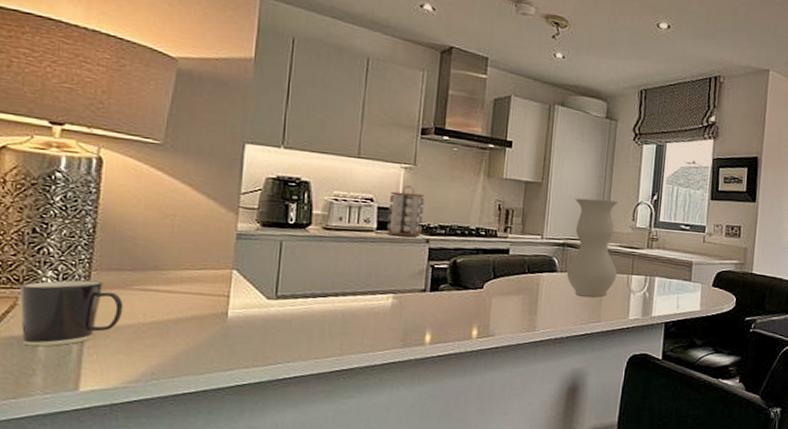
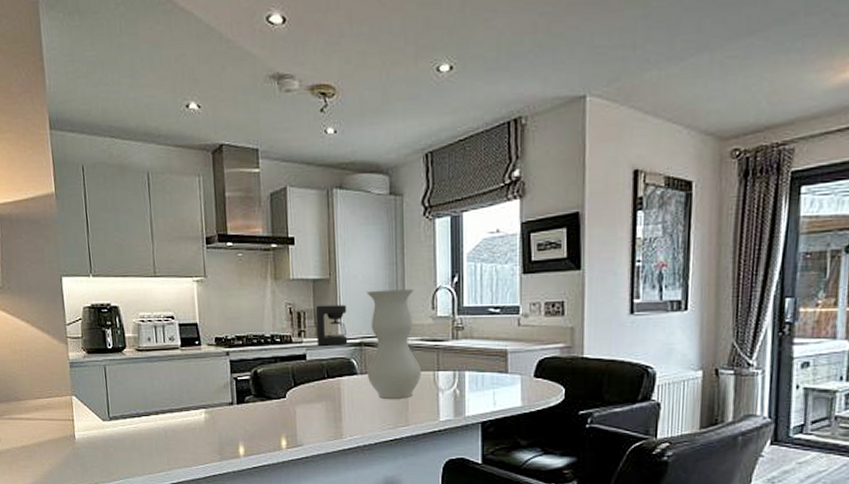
spice rack: present [387,185,425,237] -> none [187,299,222,351]
coffee maker: none [521,205,555,245] -> present [315,304,348,346]

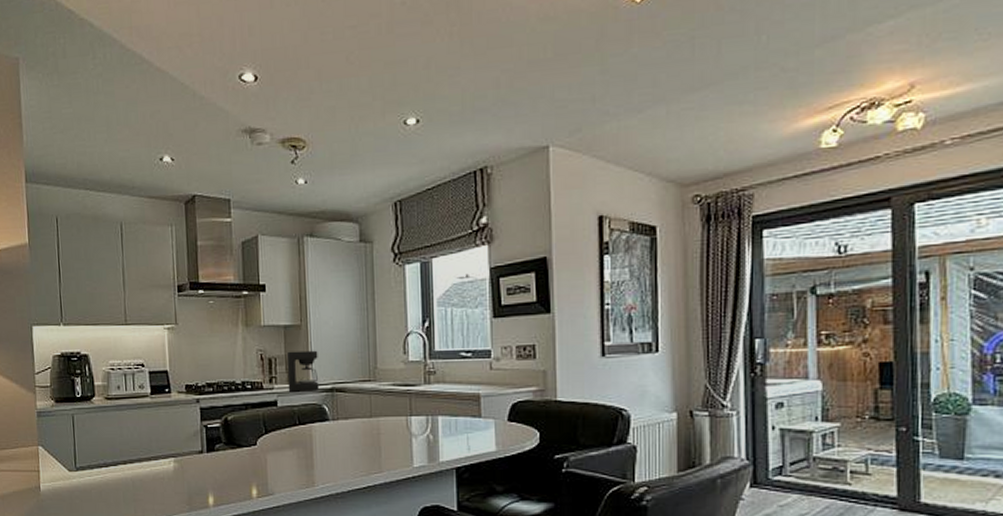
vase: present [366,289,422,399] -> none [338,334,395,445]

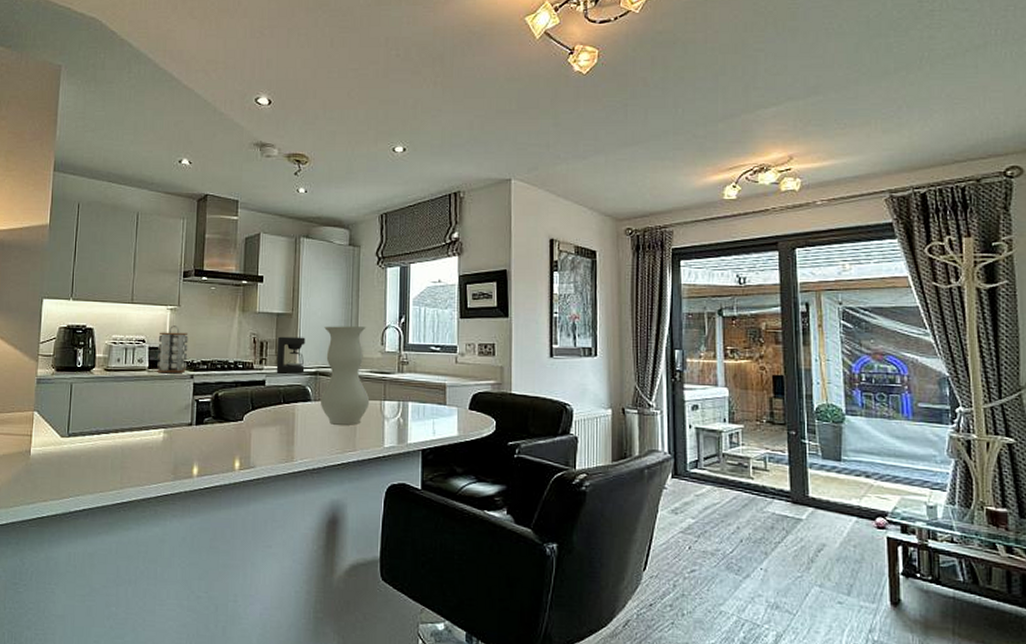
spice rack: none [158,346,192,399] -> present [157,326,189,374]
vase: none [338,334,395,445] -> present [320,326,370,425]

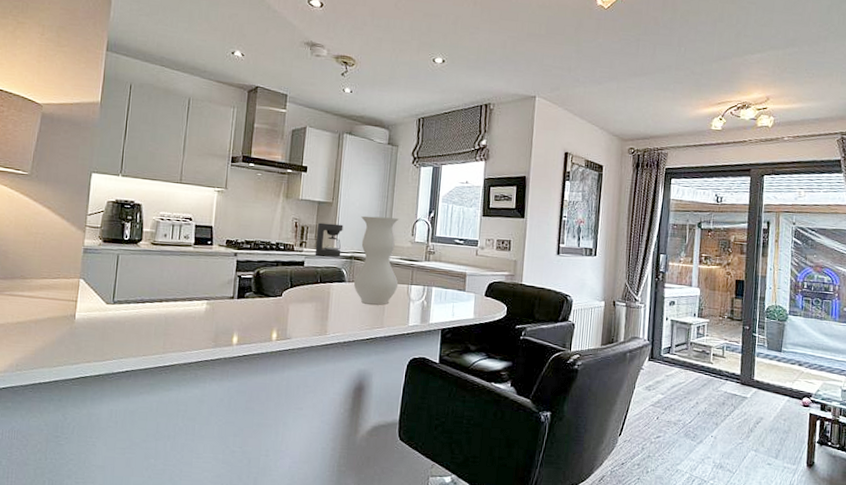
spice rack: present [157,326,189,374] -> none [202,206,234,251]

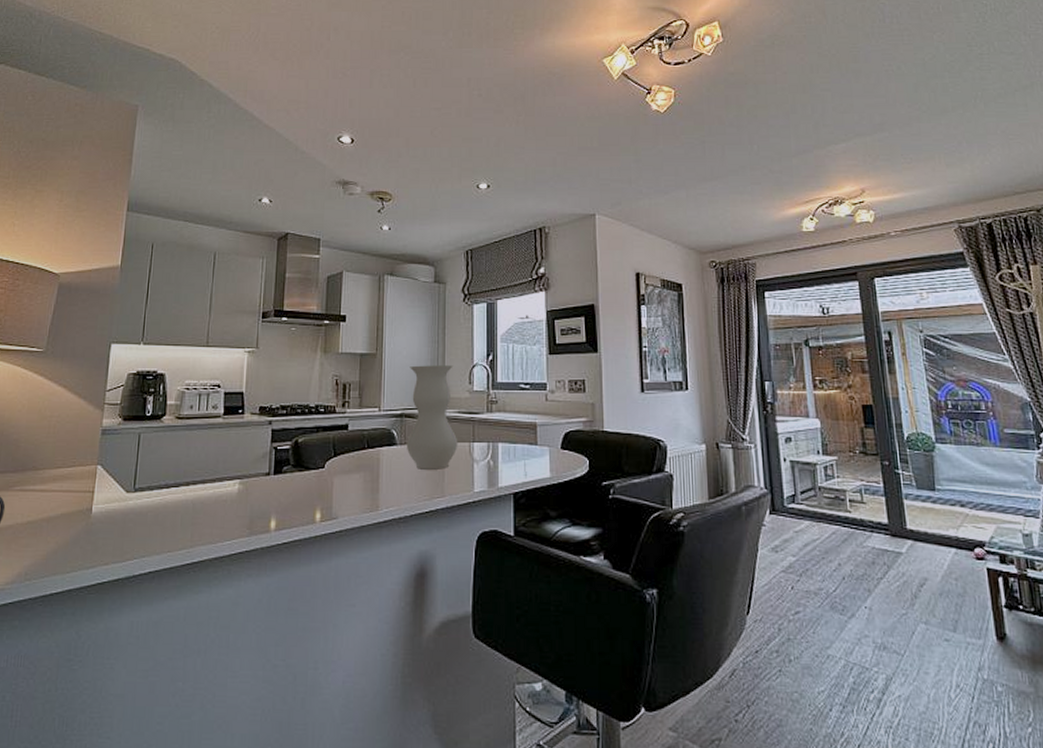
coffee maker: present [315,222,344,258] -> none [359,377,390,417]

